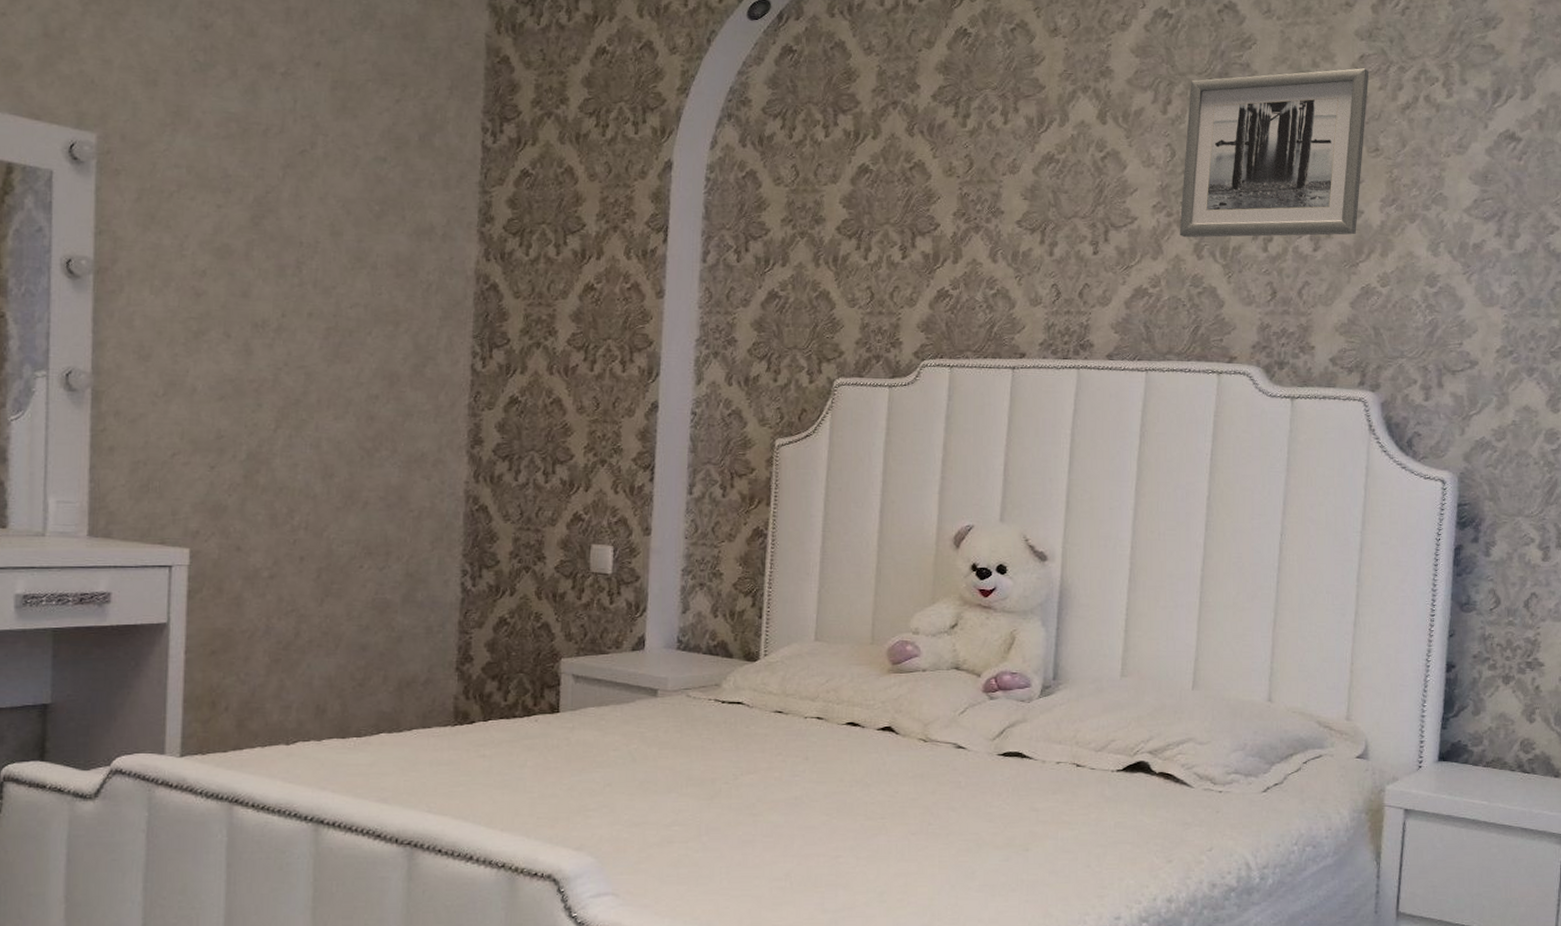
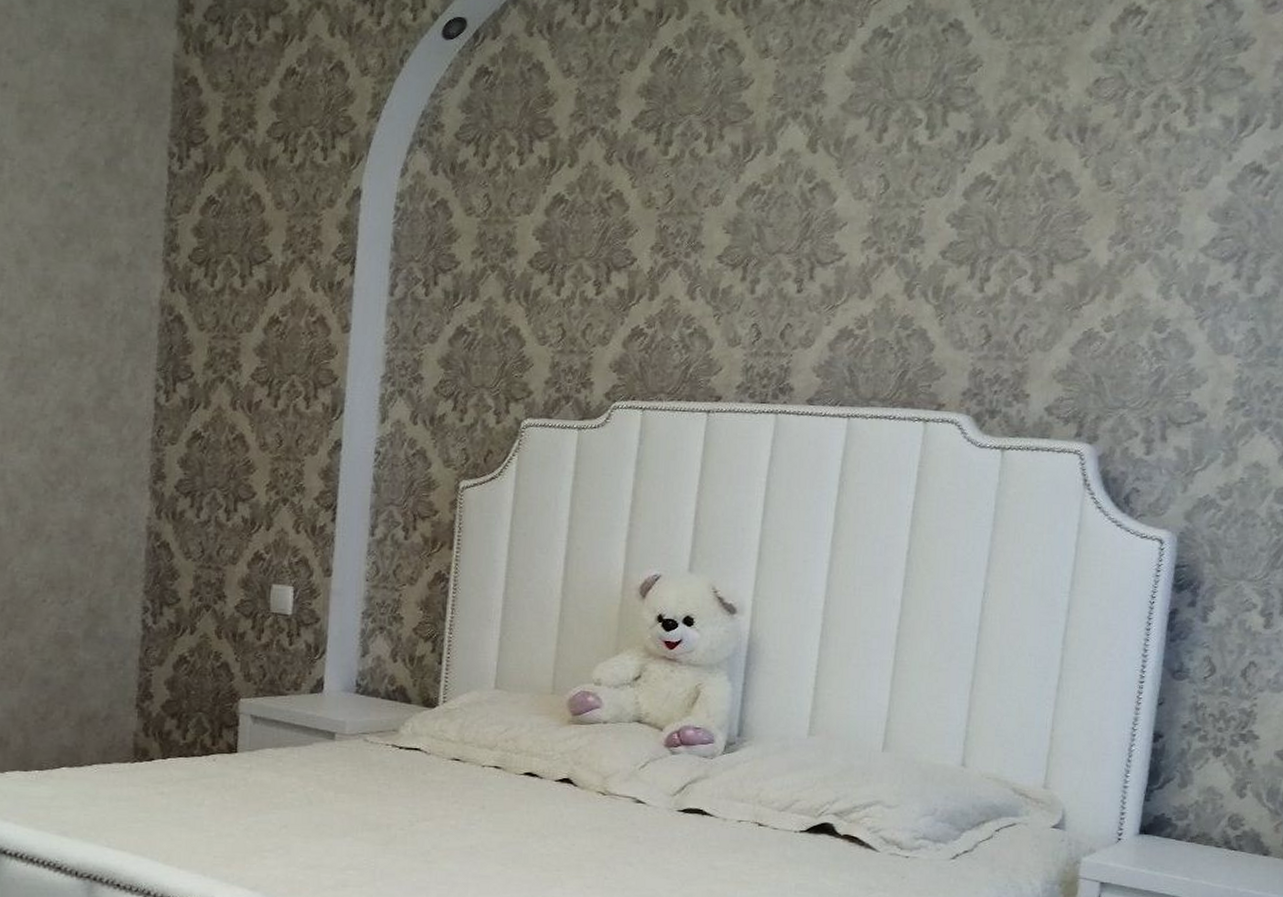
wall art: present [1179,68,1369,238] -> none [889,93,1105,276]

